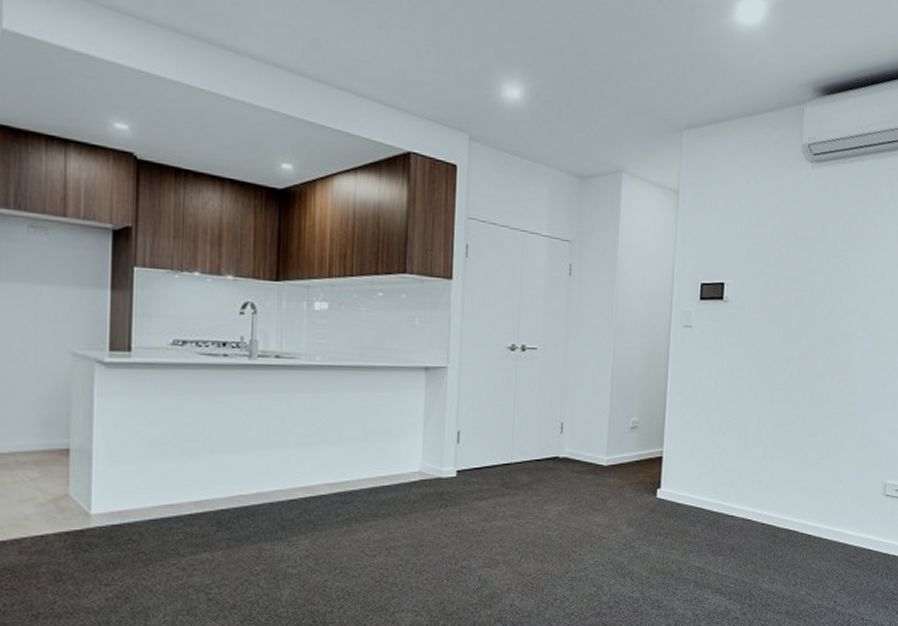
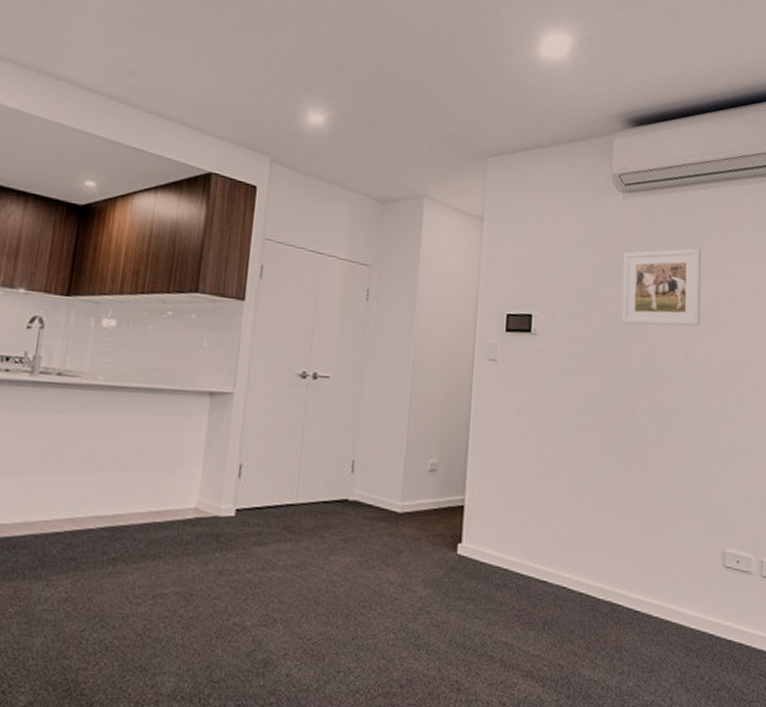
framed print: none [805,215,881,289] -> present [621,248,701,327]

